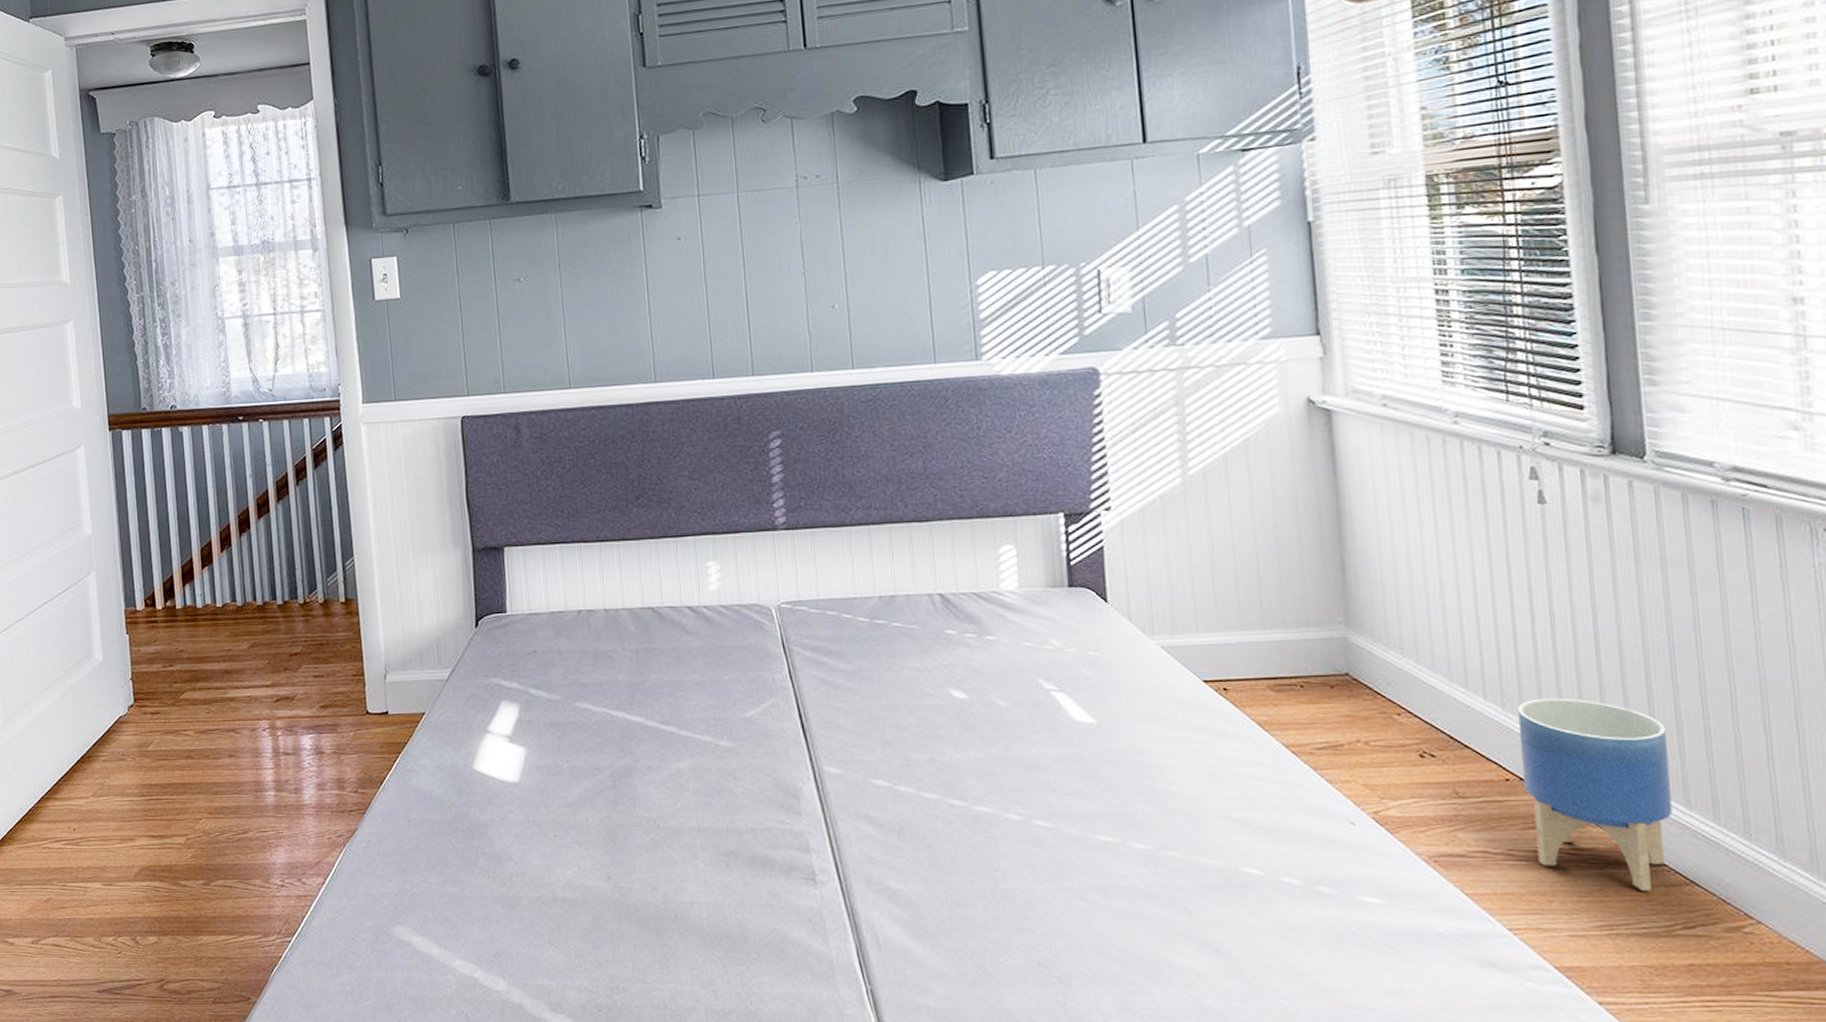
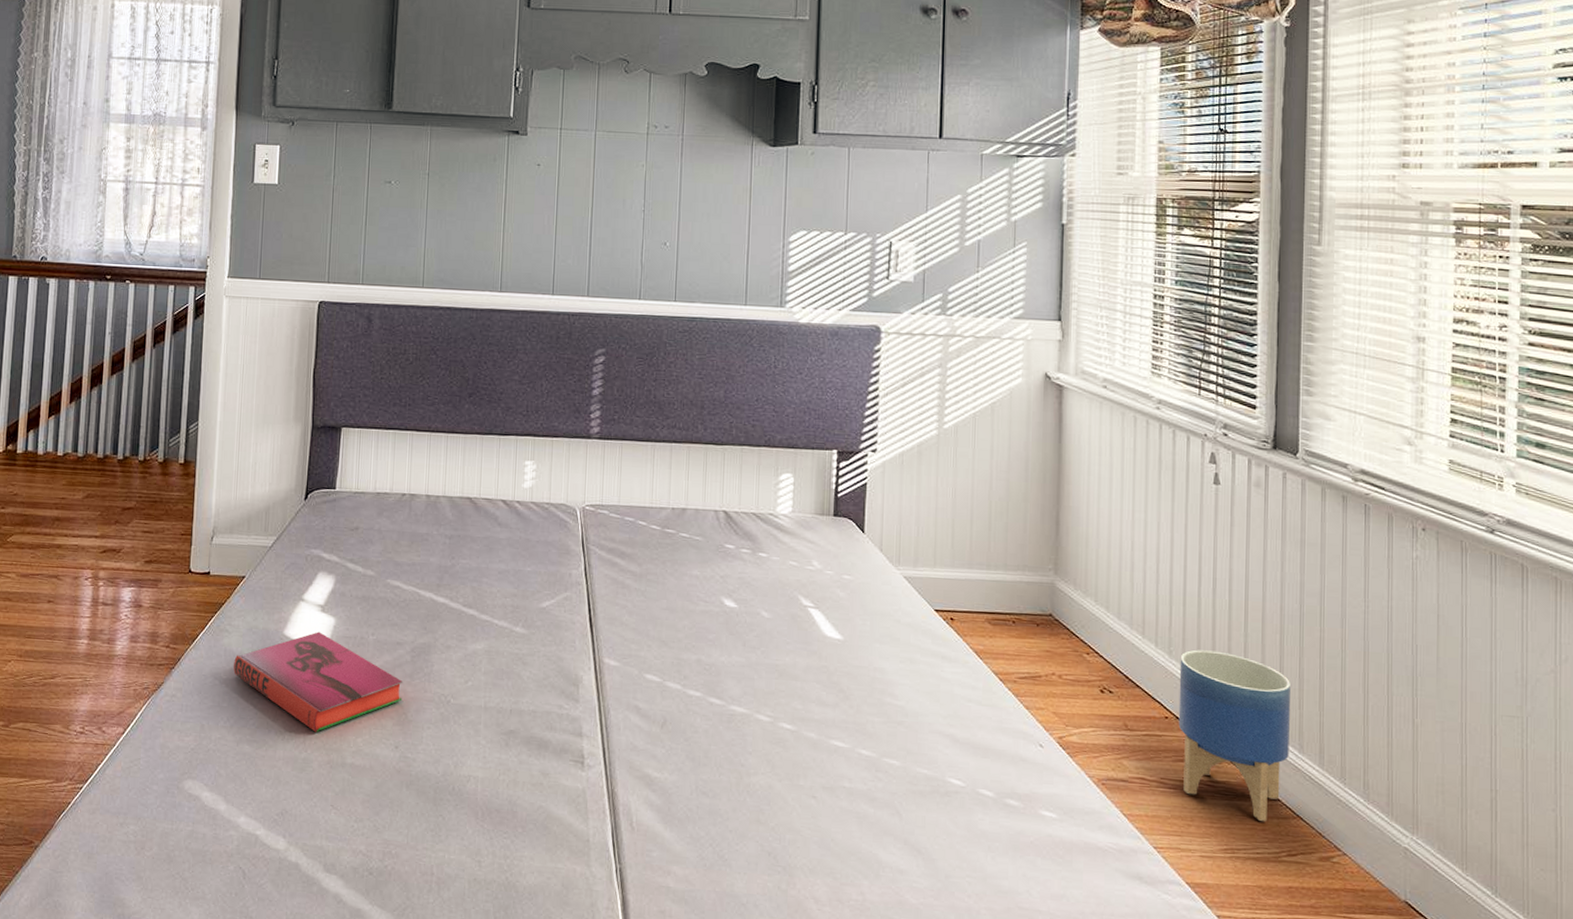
hardback book: none [426,763,609,868] -> present [233,632,403,732]

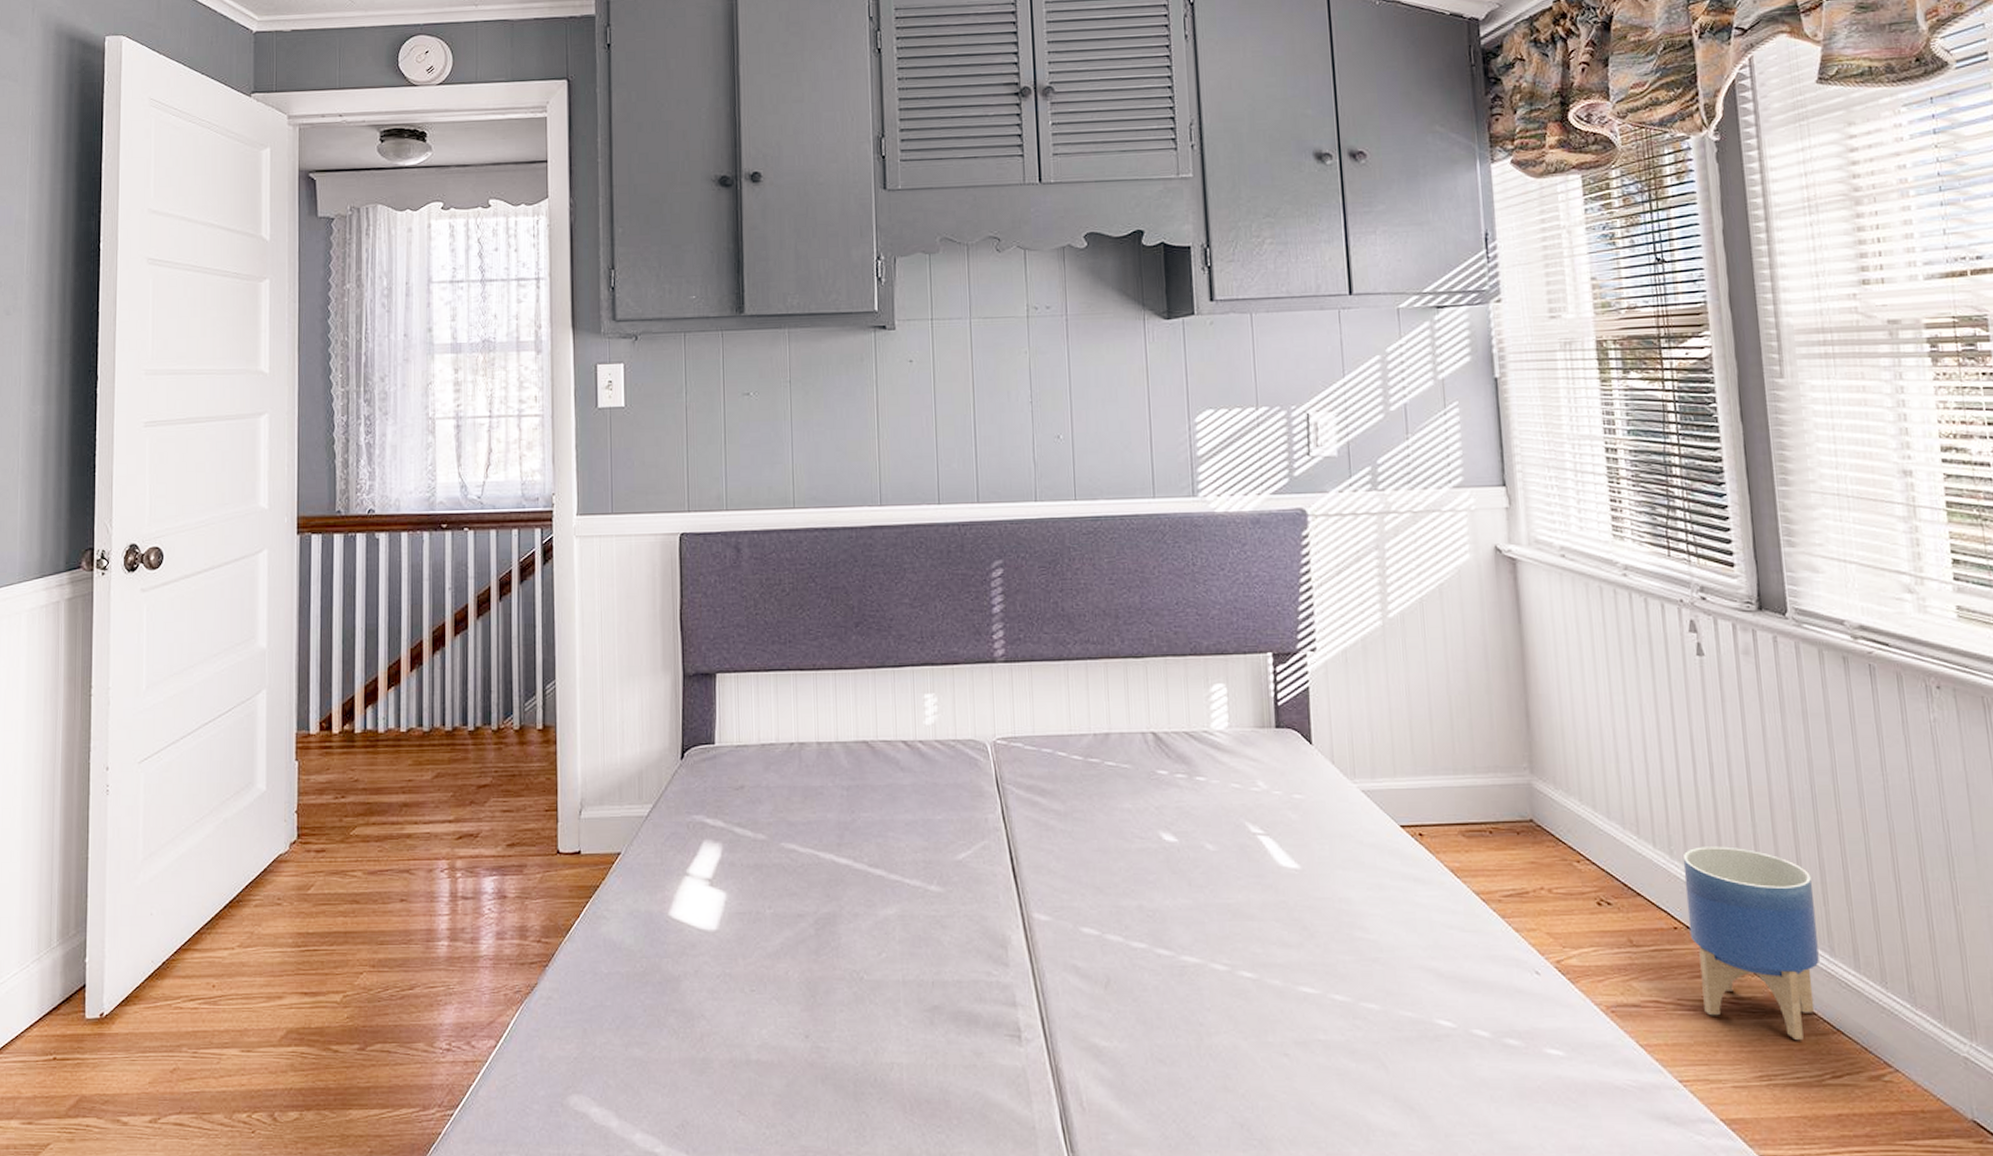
hardback book: present [233,632,403,732] -> none [615,910,809,1027]

